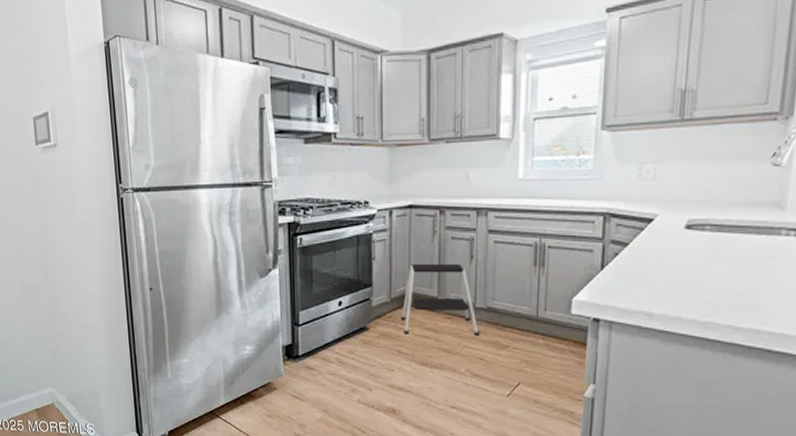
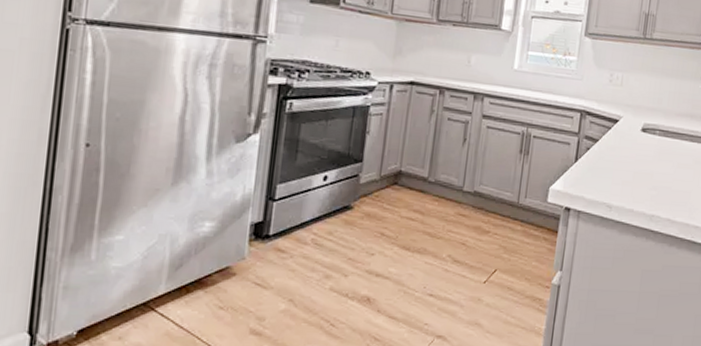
step stool: present [400,264,480,336] -> none [387,142,465,220]

